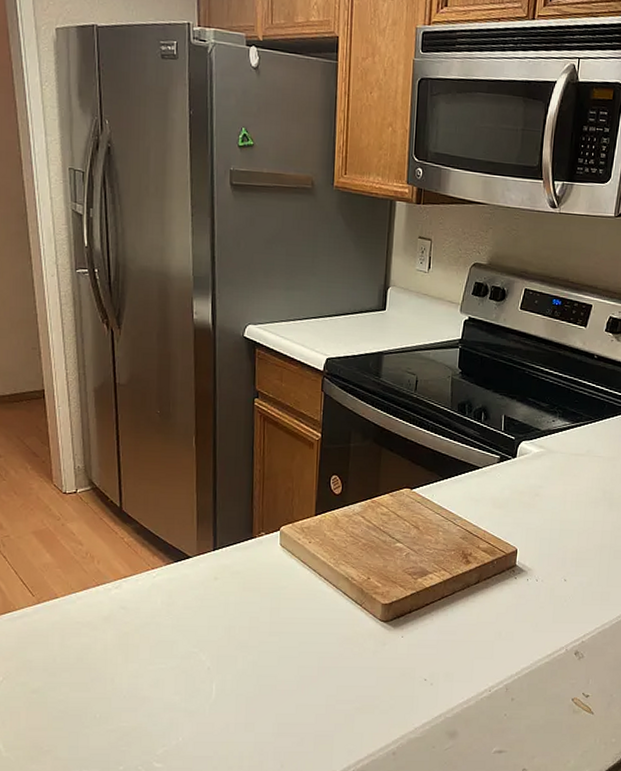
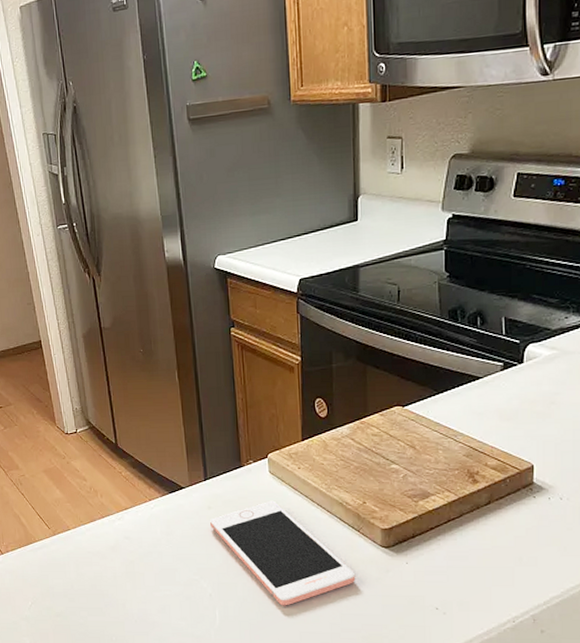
cell phone: none [215,573,355,679] -> present [210,500,356,606]

